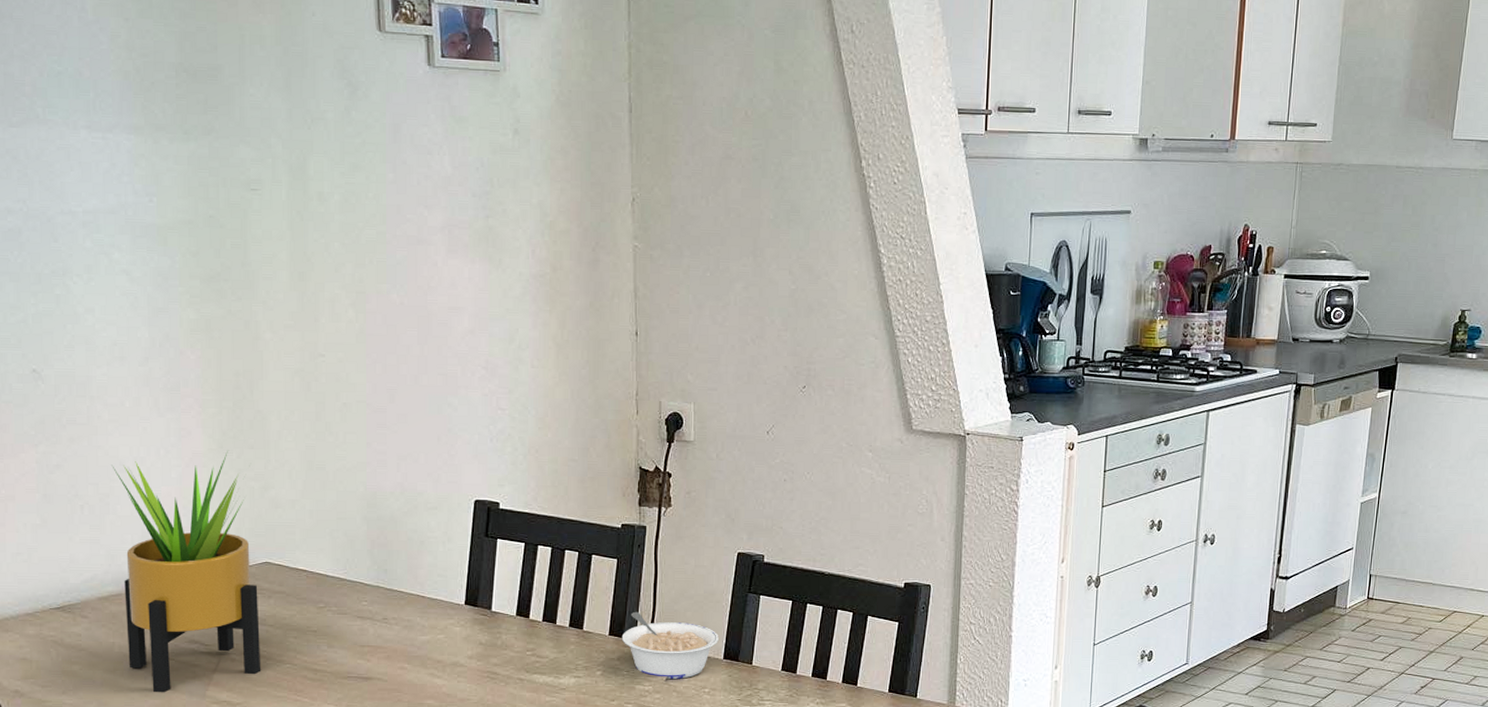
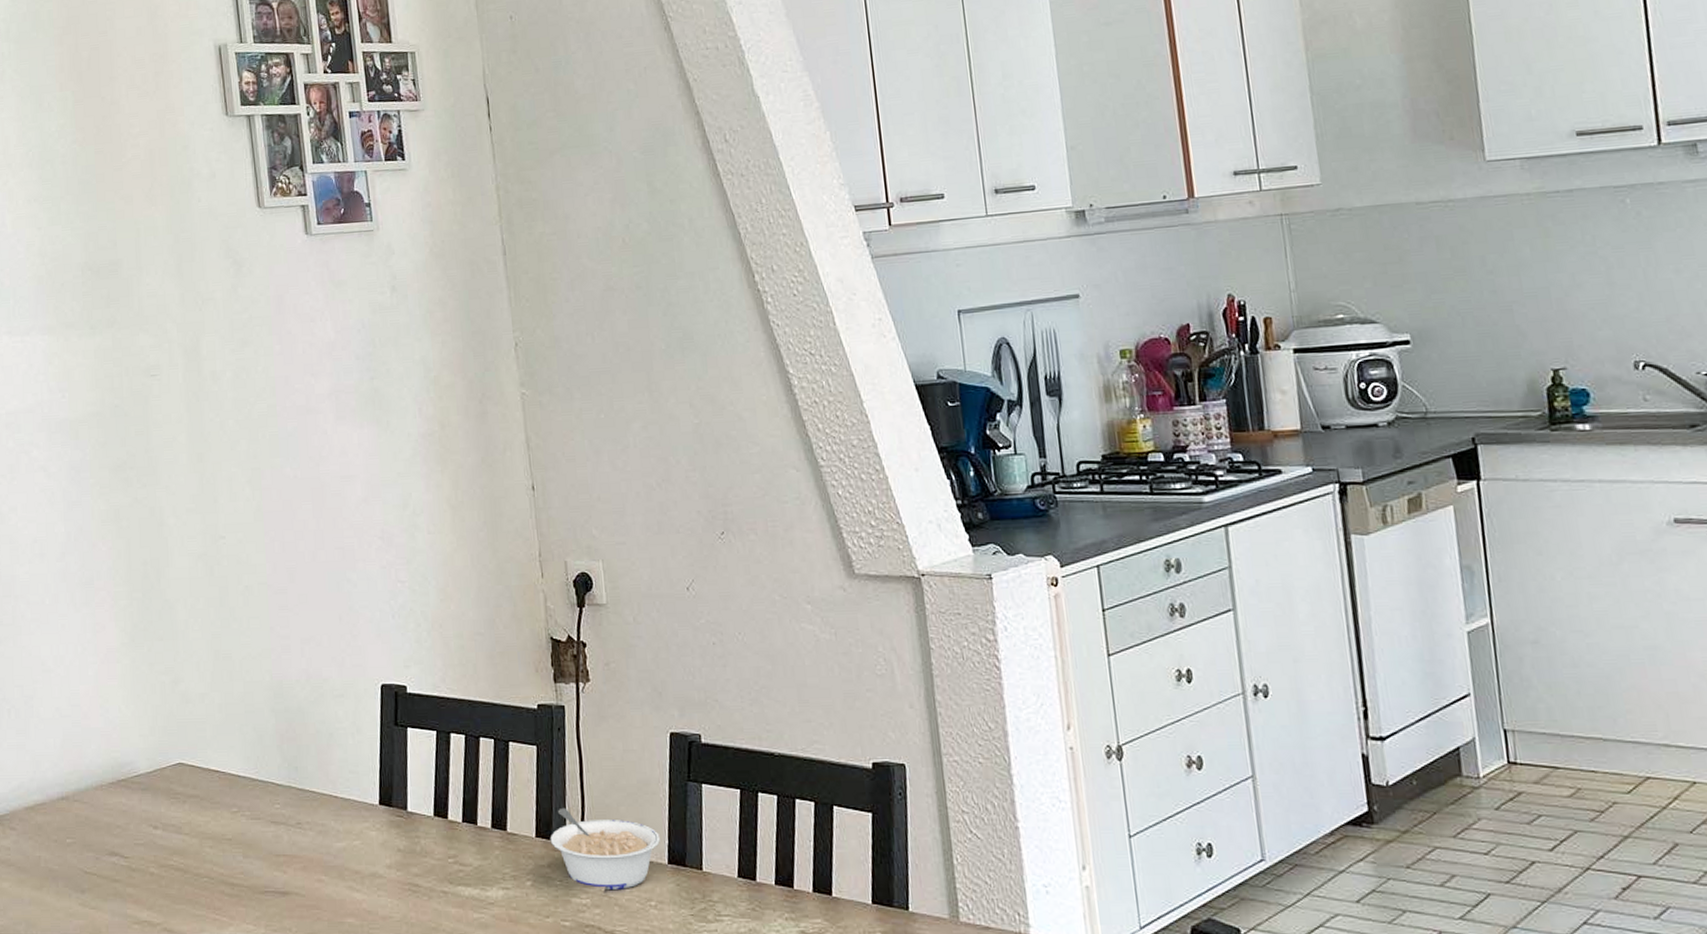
potted plant: present [111,451,261,693] -> none [34,644,180,912]

